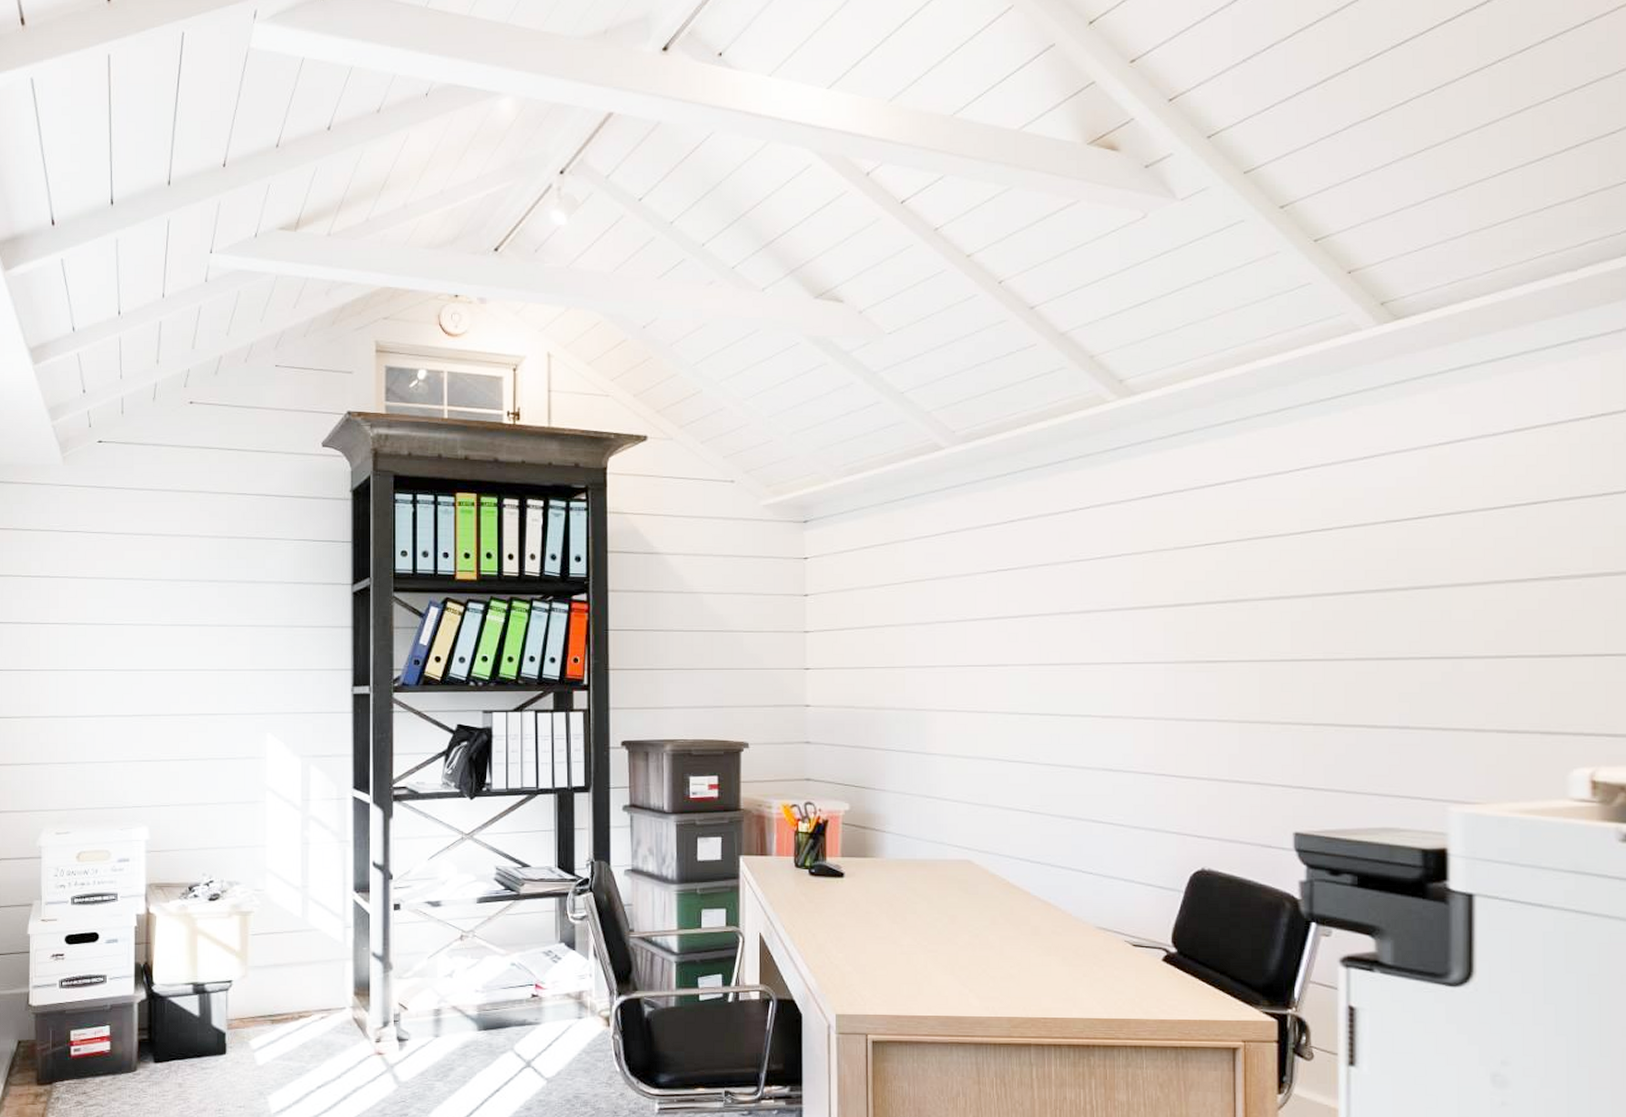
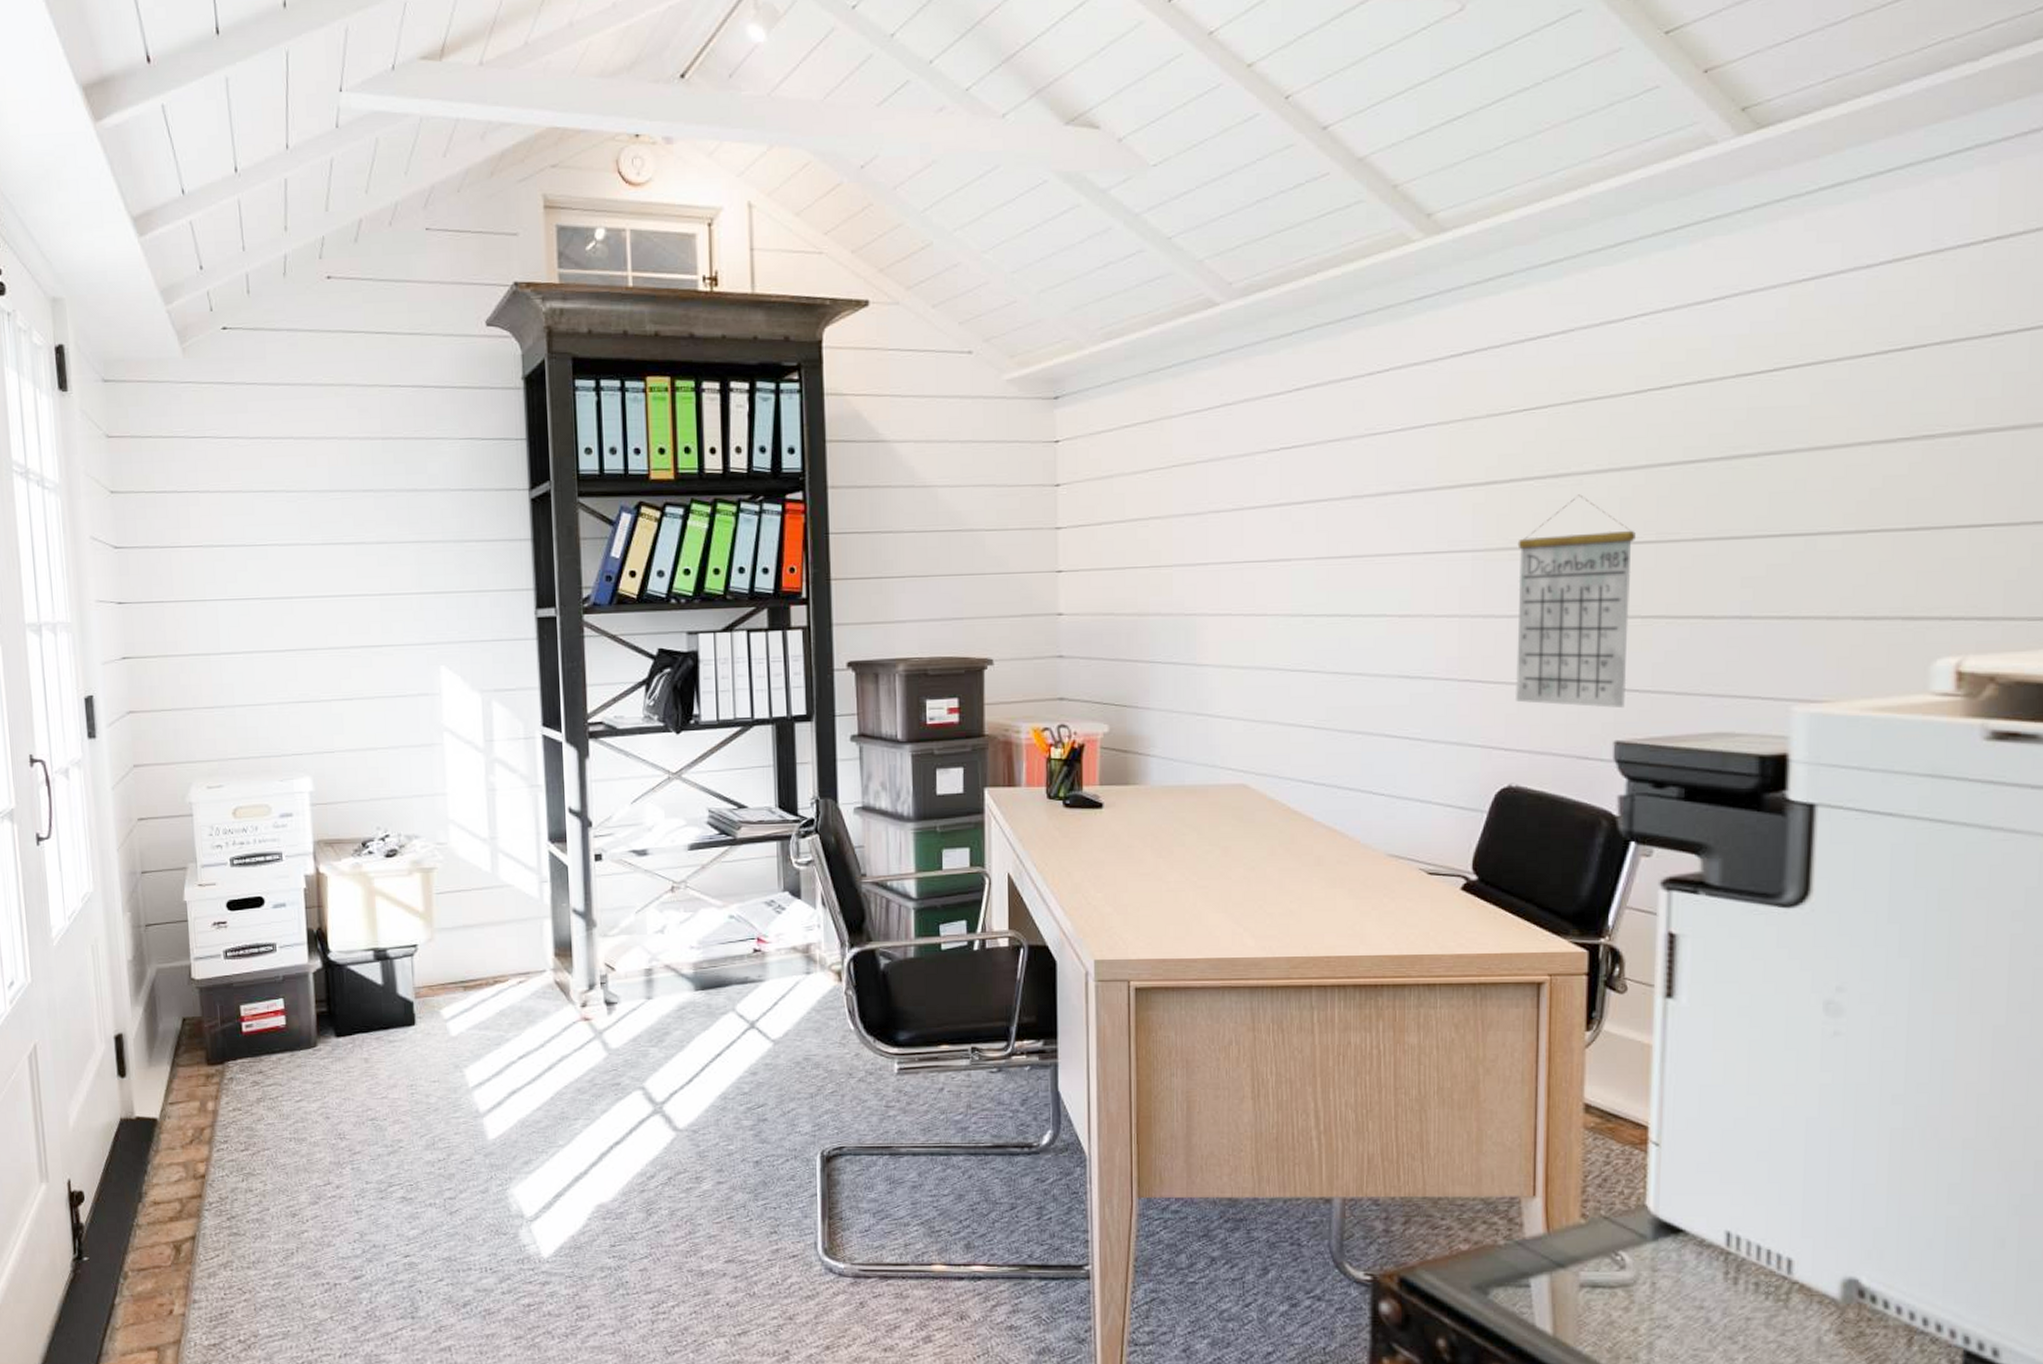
calendar: none [1204,617,1306,804] -> present [1514,494,1636,709]

